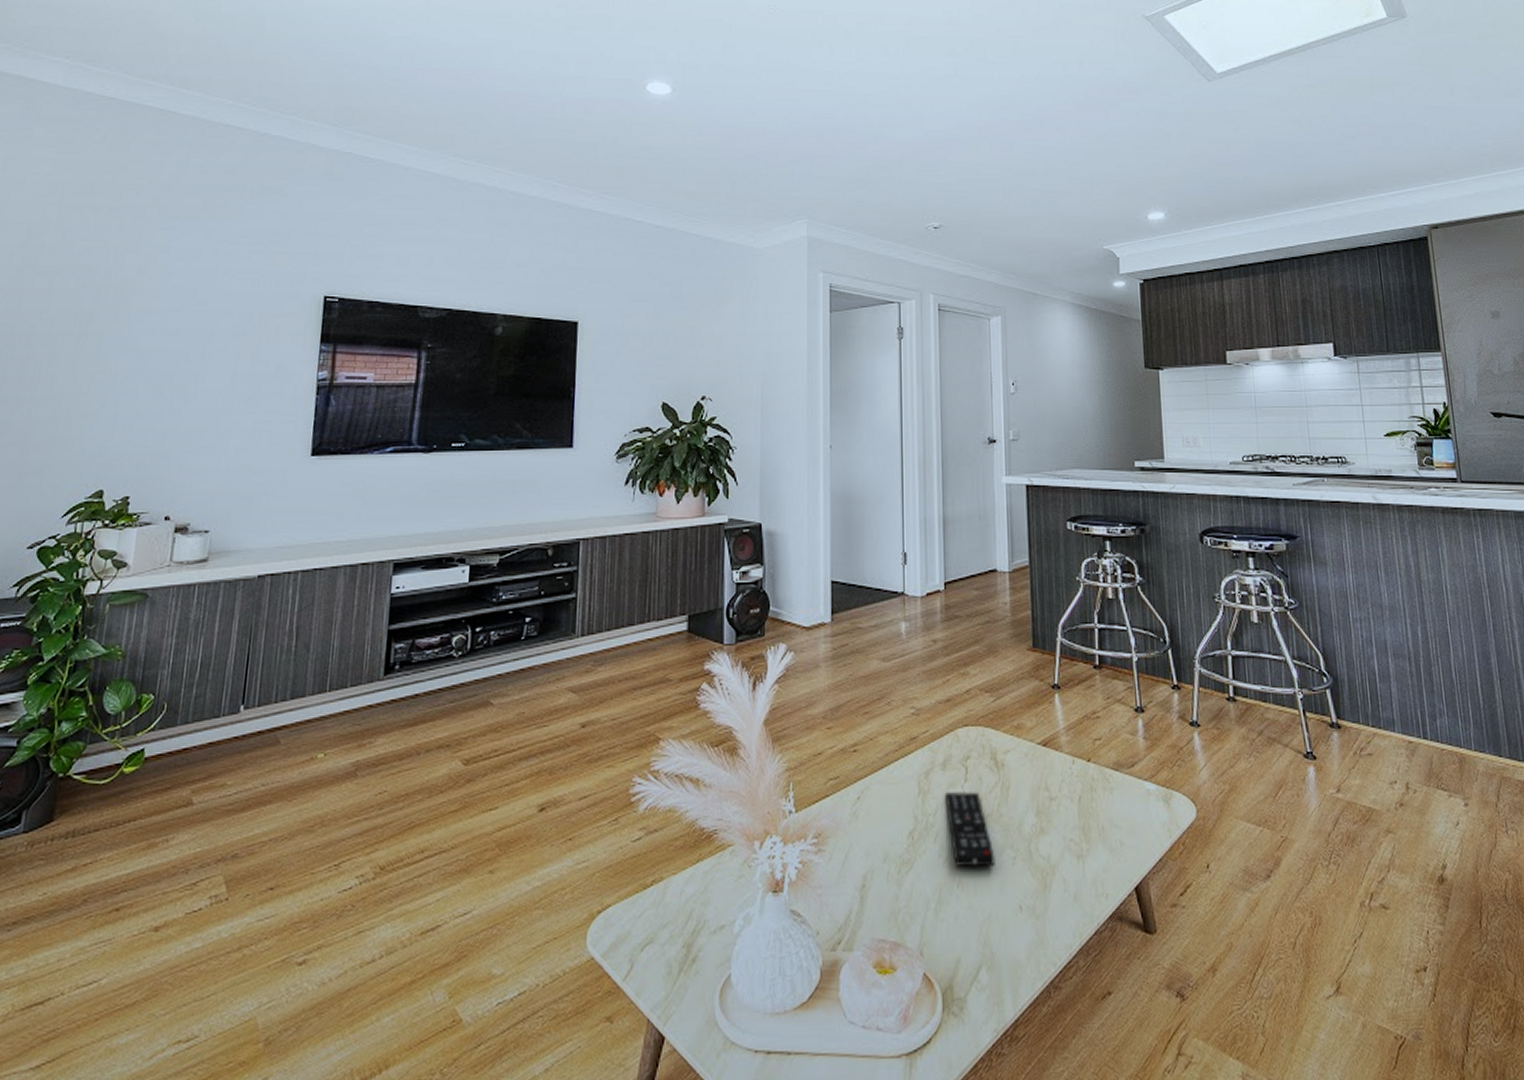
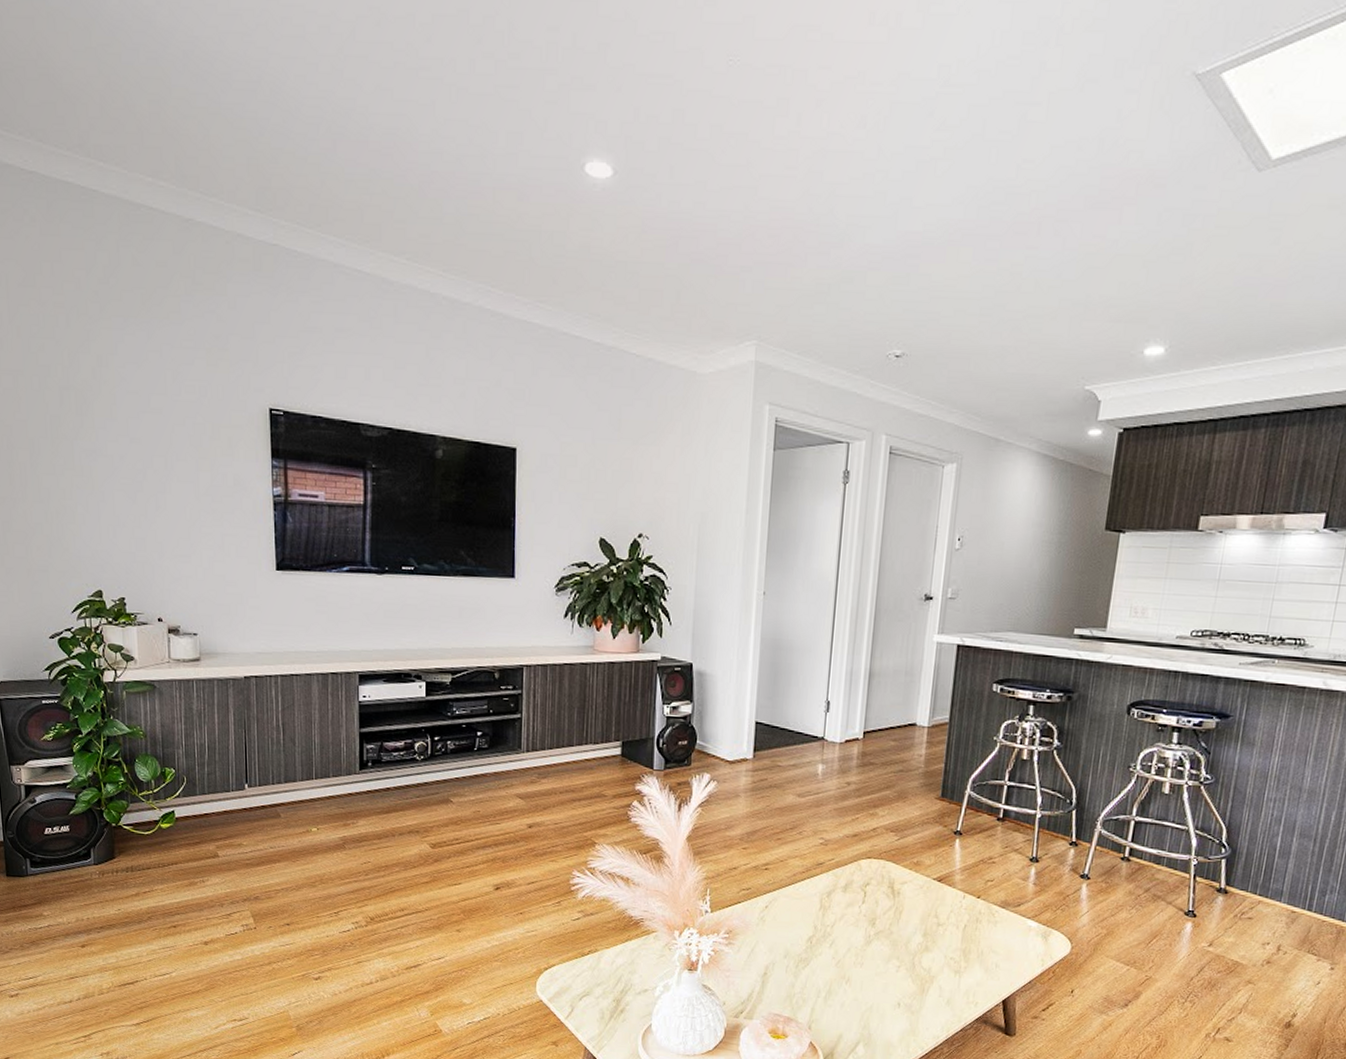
remote control: present [946,792,995,868] -> none [843,910,882,972]

